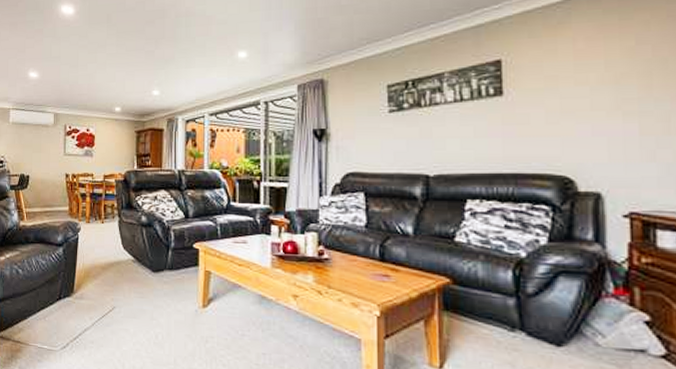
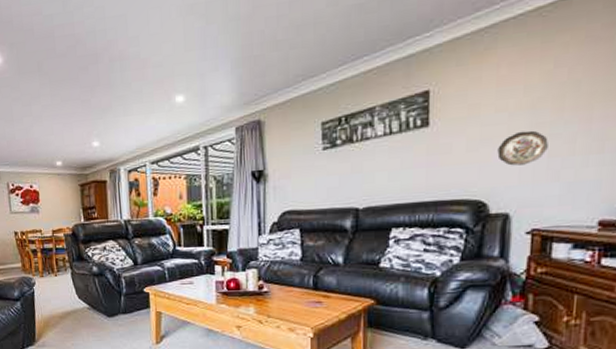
decorative plate: none [581,106,639,142] -> present [497,130,548,166]

